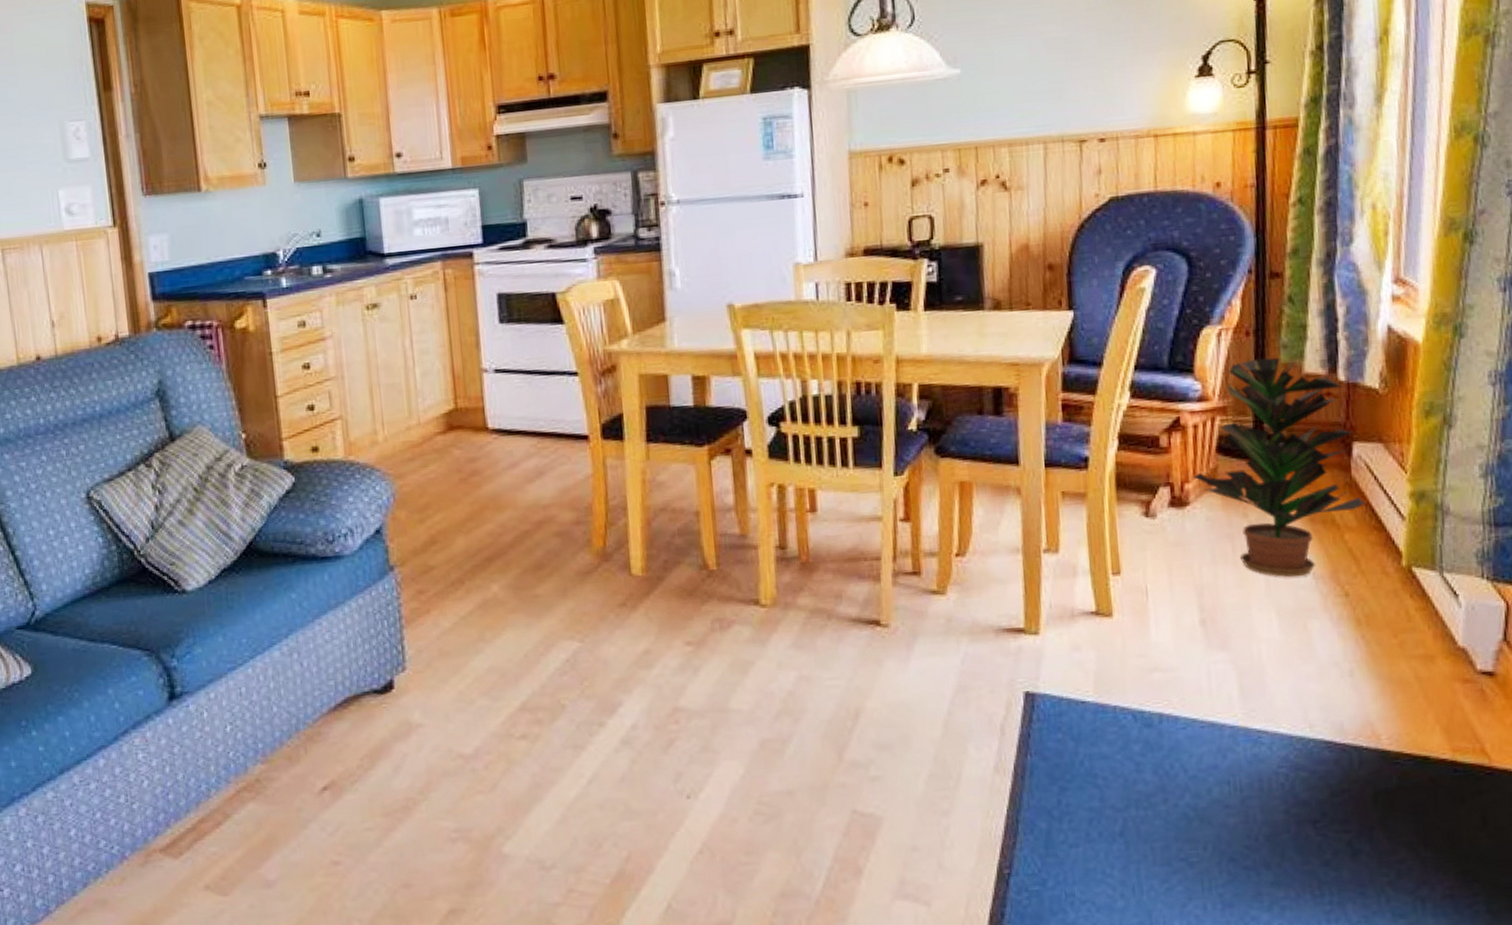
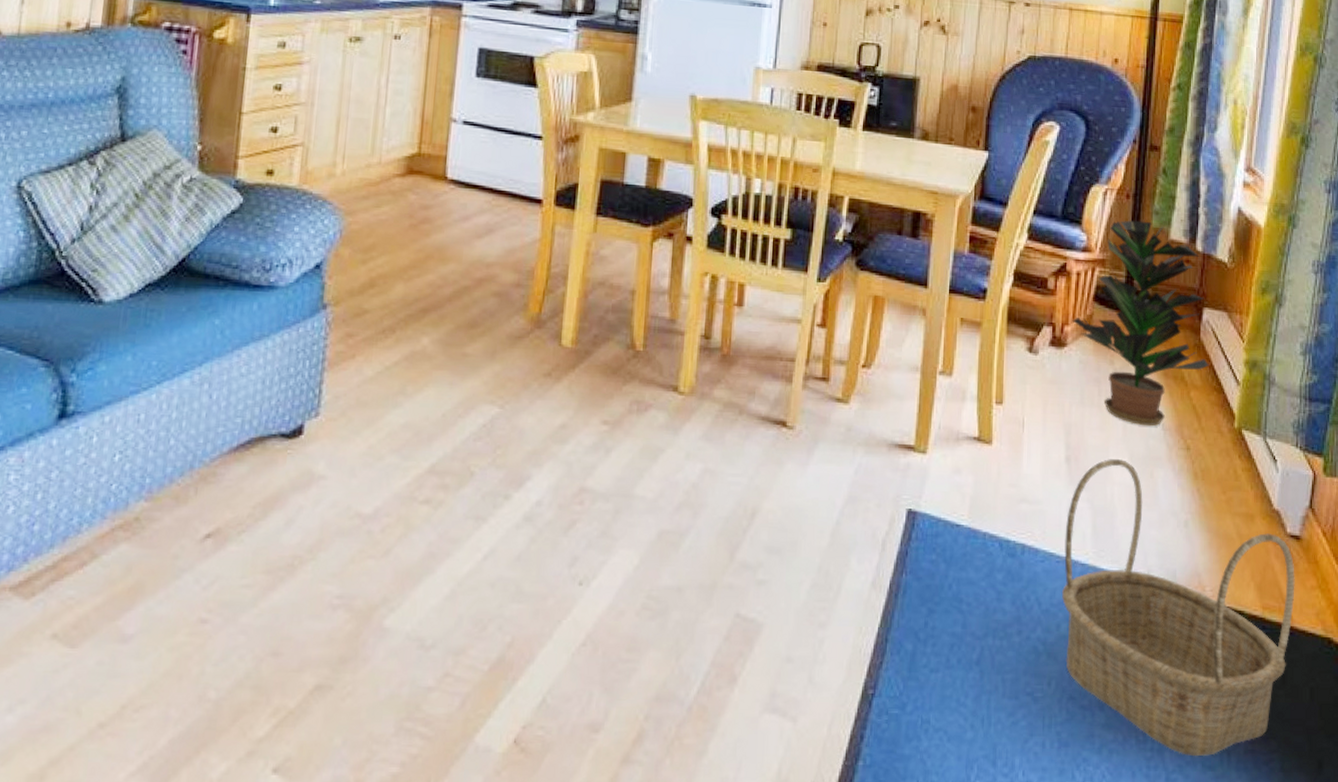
basket: none [1207,615,1492,907] -> present [1061,459,1295,757]

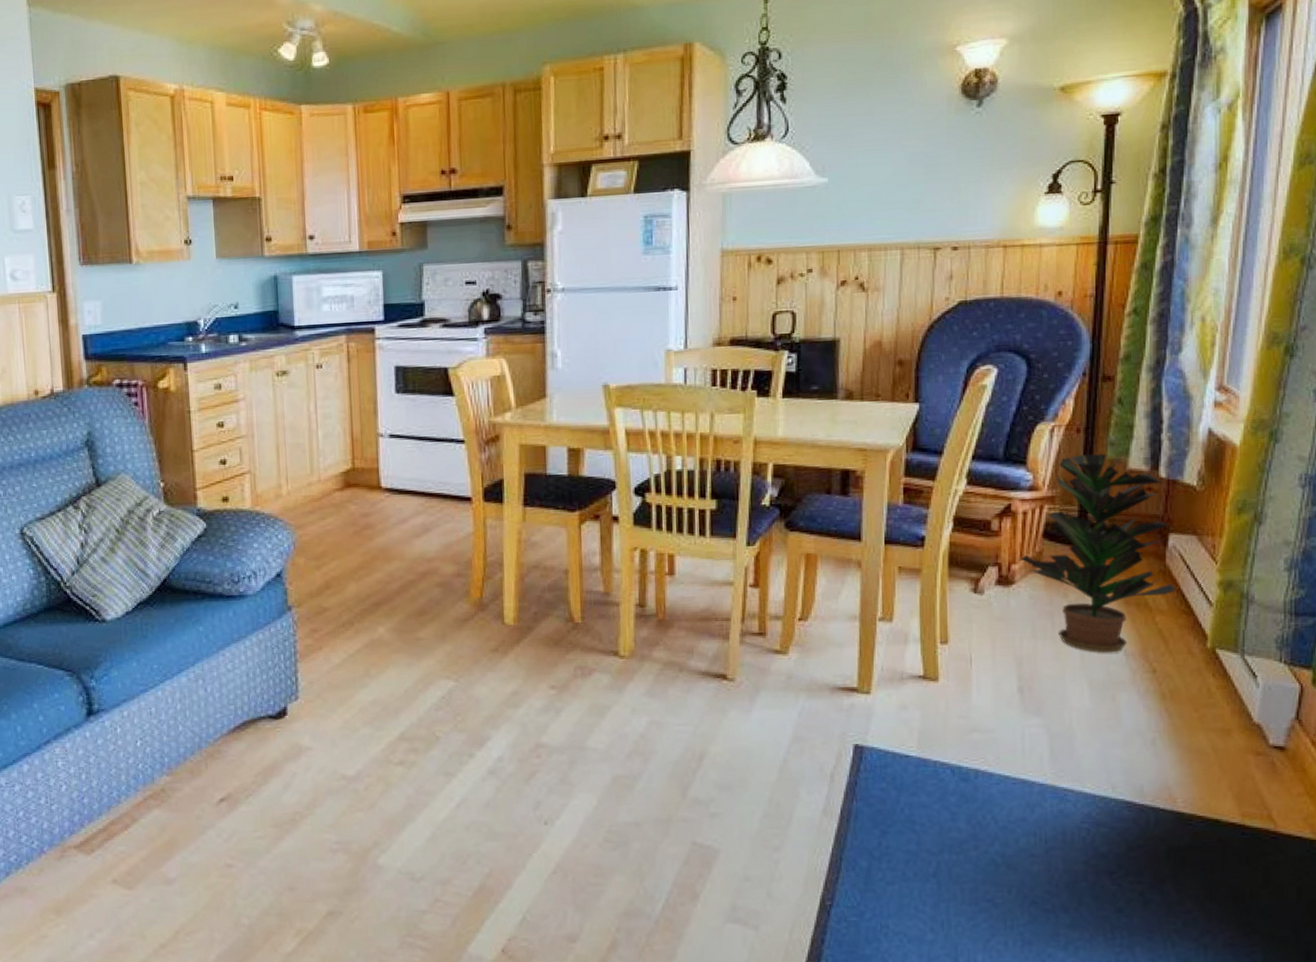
basket: present [1061,459,1295,757] -> none [1019,686,1279,951]

